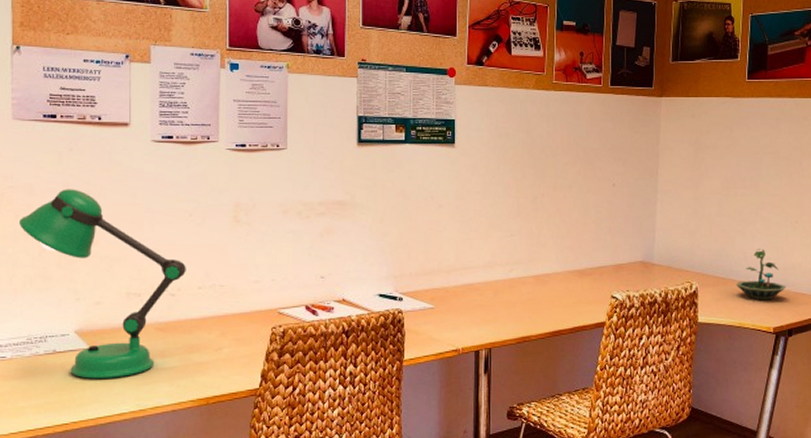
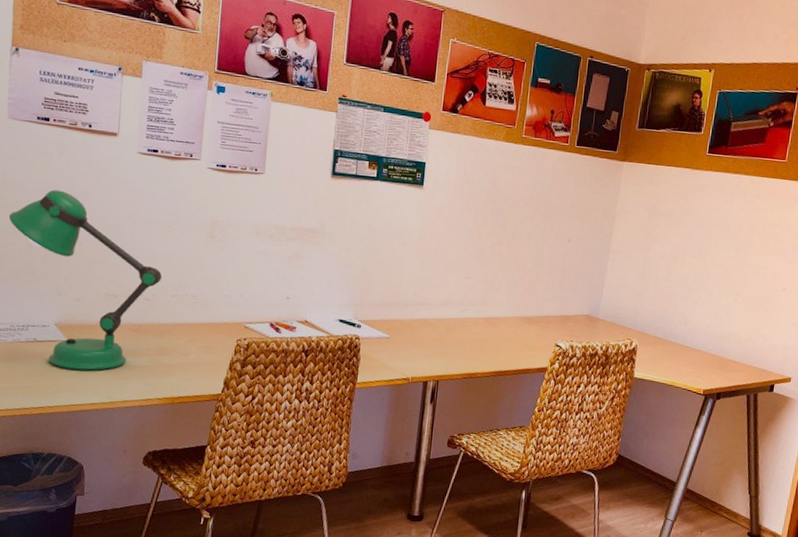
terrarium: present [736,248,787,301] -> none [674,314,721,364]

